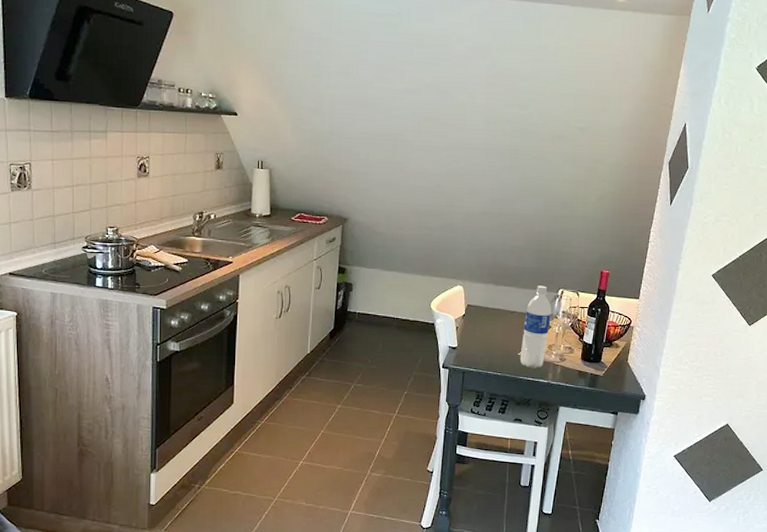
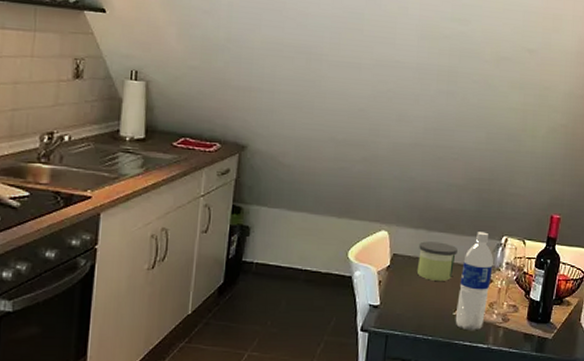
candle: none [487,294,521,327] -> present [416,241,458,281]

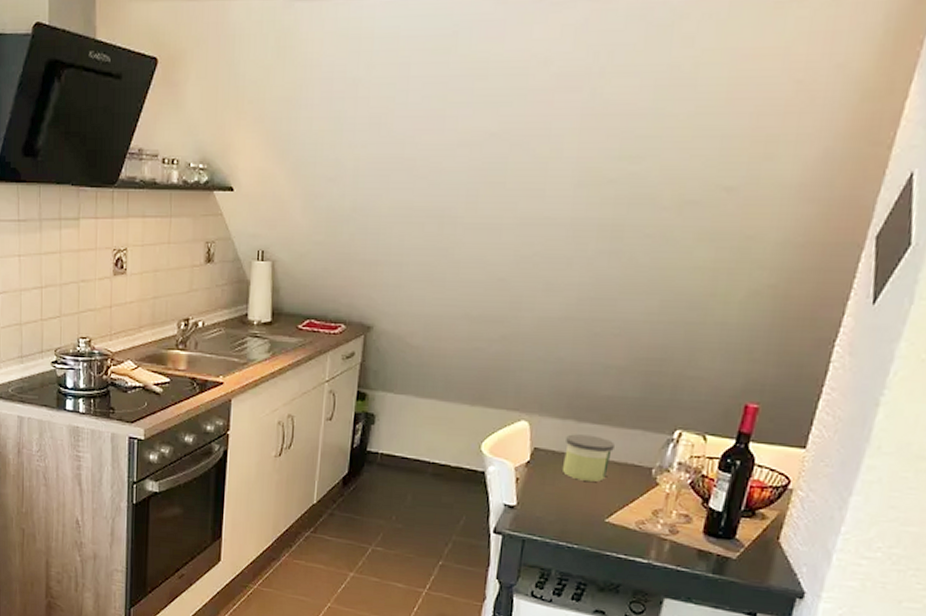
water bottle: present [455,232,493,331] -> none [607,424,662,542]

